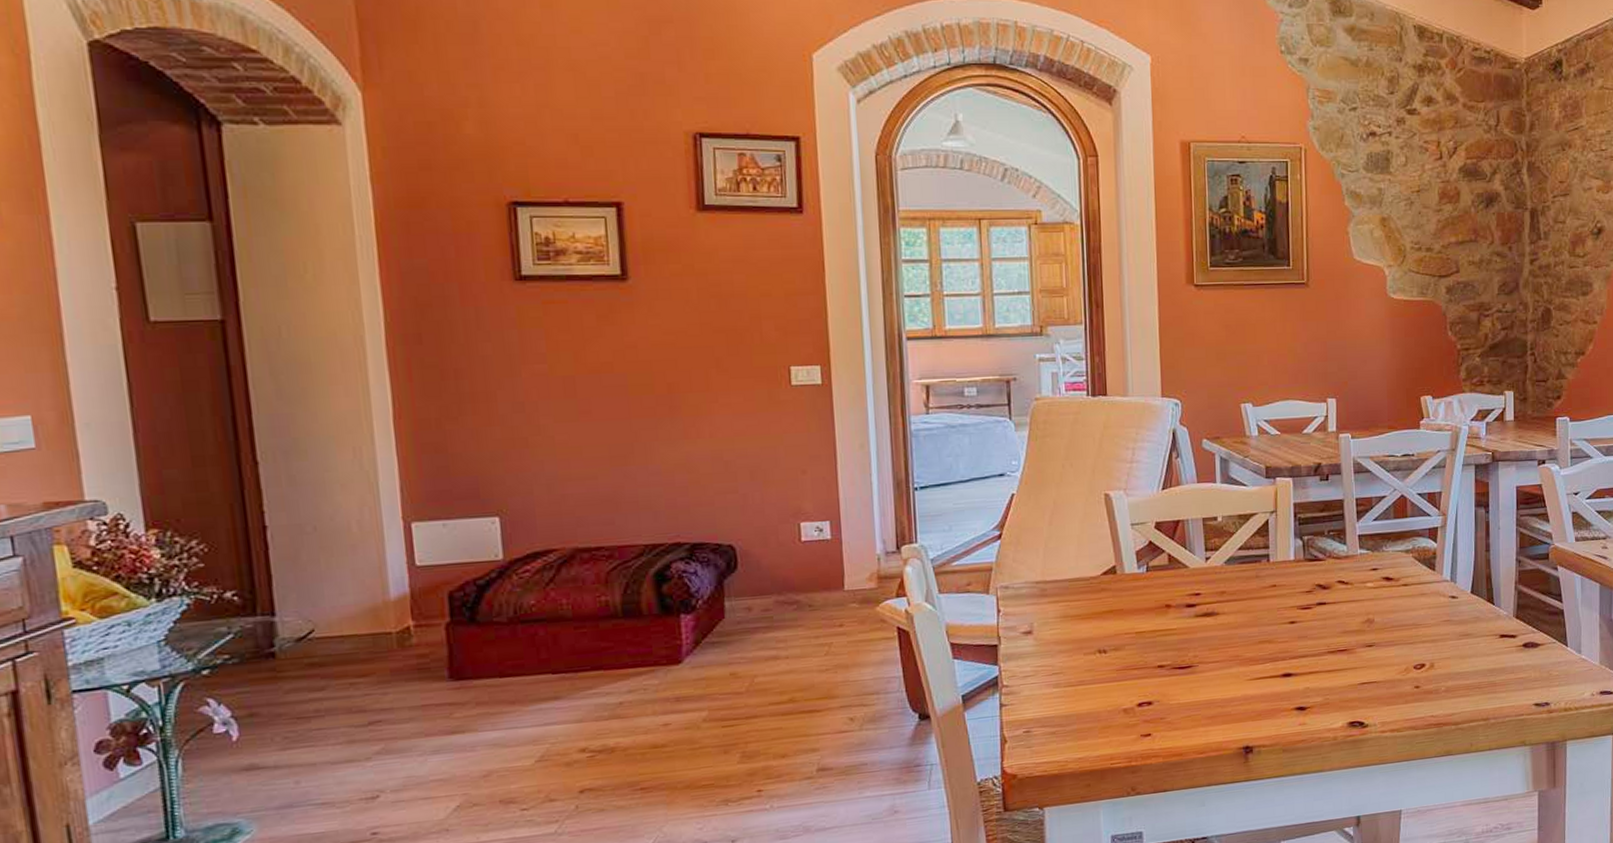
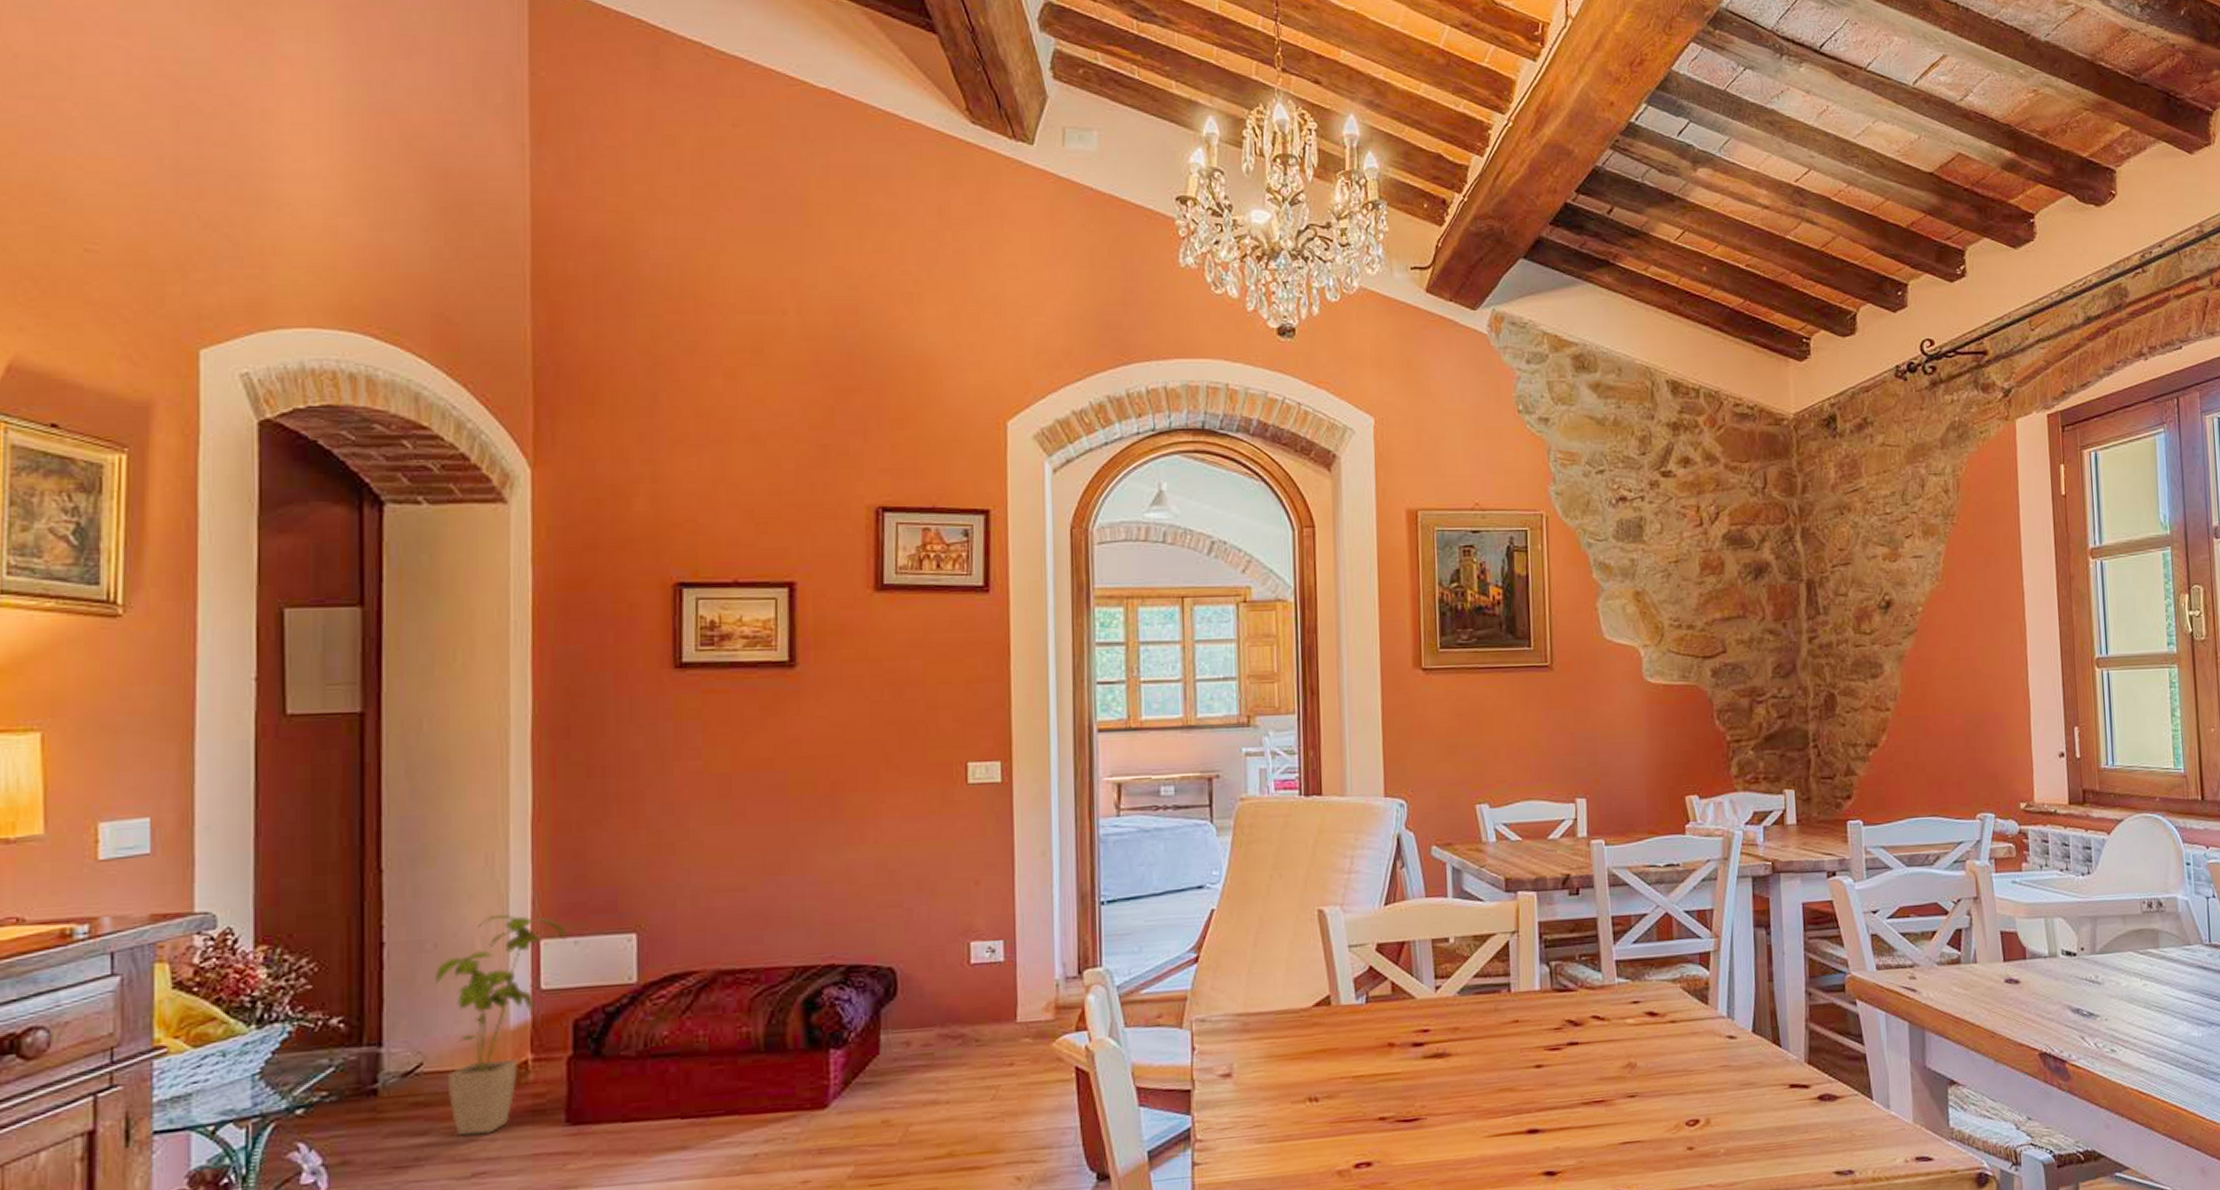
house plant: none [316,500,435,691] -> present [434,914,566,1136]

